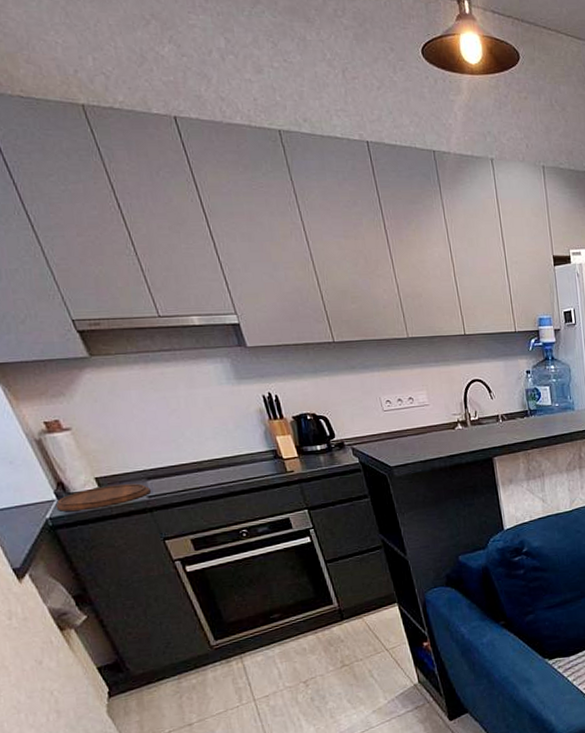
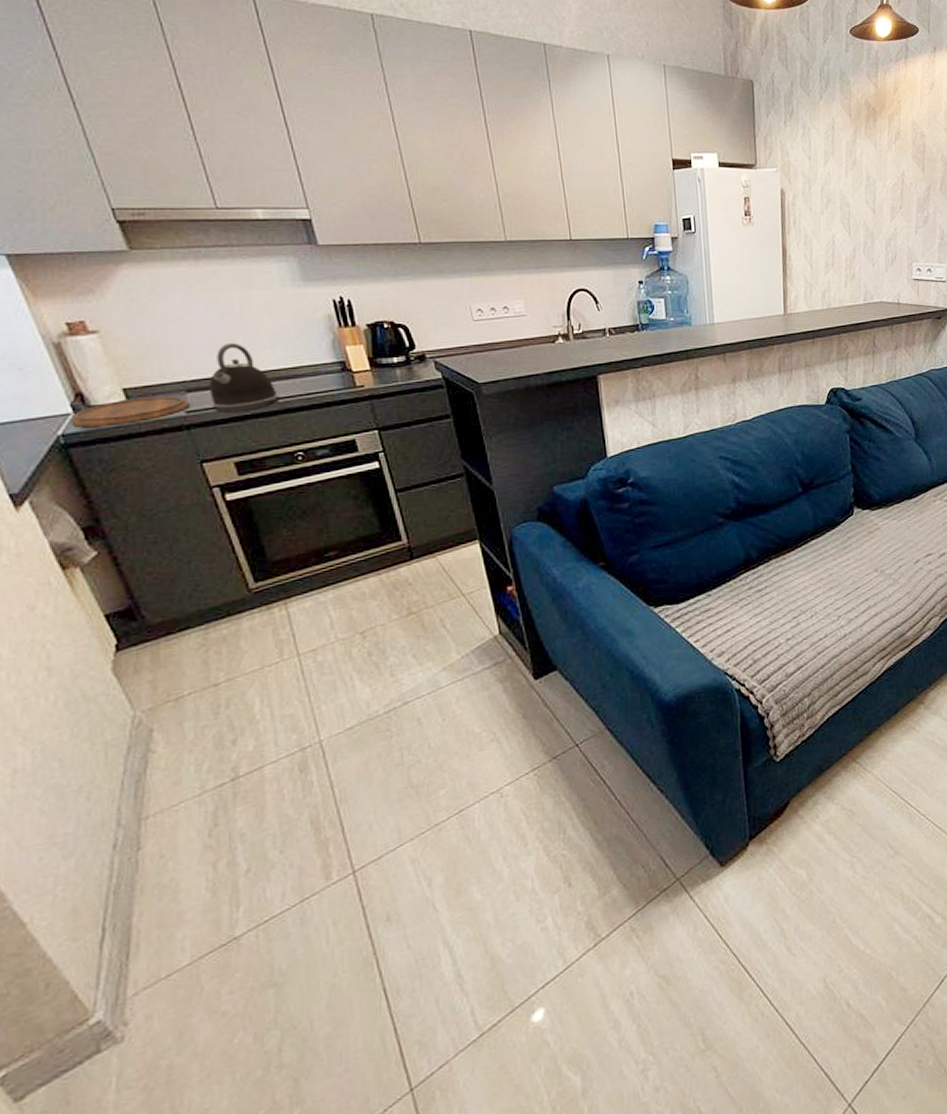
kettle: none [165,435,224,497] -> present [209,342,280,413]

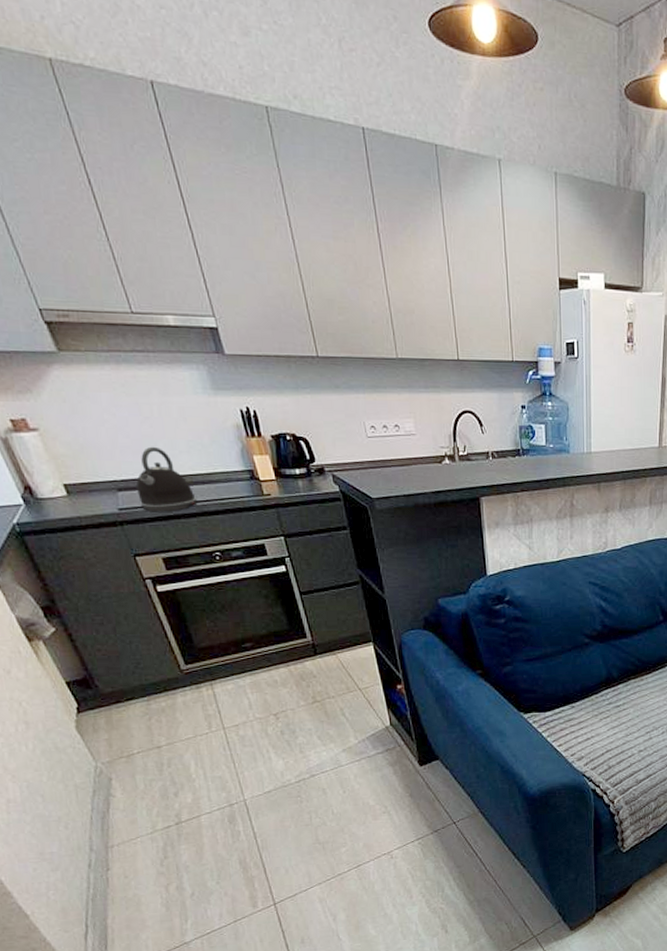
cutting board: present [71,396,190,428] -> none [23,494,121,519]

